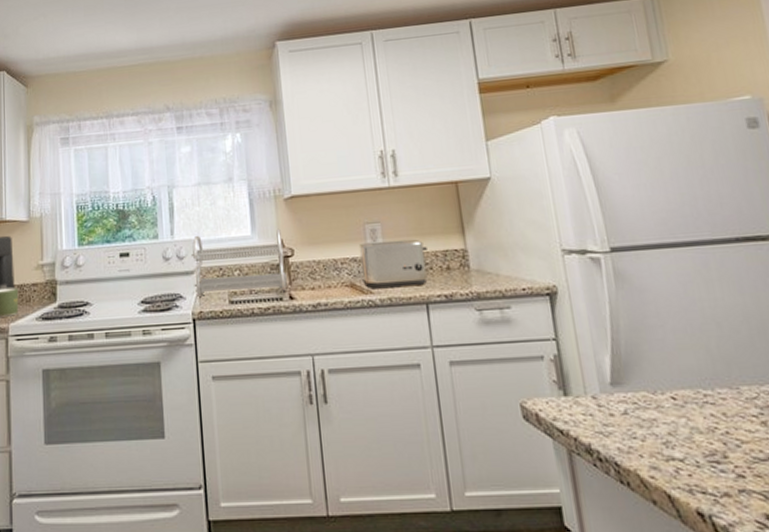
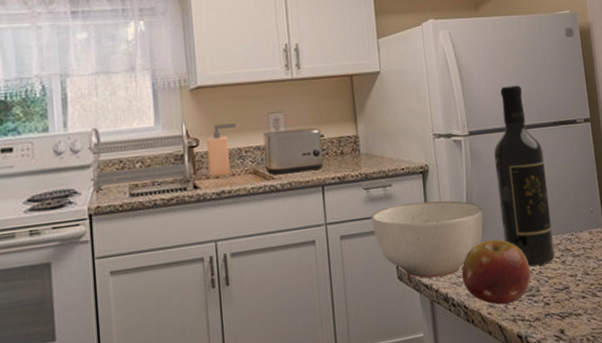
soap dispenser: none [301,233,332,289] -> present [207,123,237,178]
bowl: none [486,329,637,422] -> present [371,200,483,278]
fruit: none [609,383,714,469] -> present [462,239,531,305]
wine bottle: none [647,191,751,424] -> present [494,85,556,267]

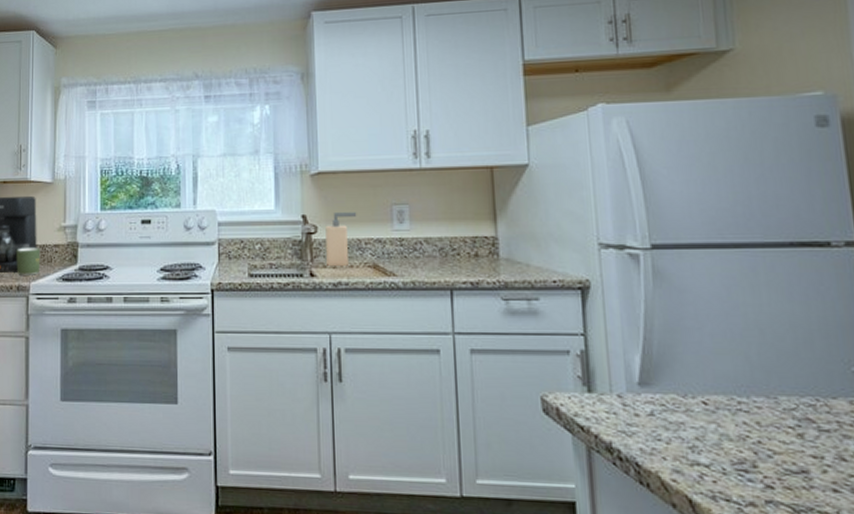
dish rack: present [88,119,192,191] -> none [213,204,308,269]
toaster: present [262,127,324,175] -> none [384,223,456,272]
bowl: present [371,200,483,278] -> none [510,324,670,420]
fruit: present [462,239,531,305] -> none [634,385,744,475]
wine bottle: present [494,85,556,267] -> none [689,190,787,433]

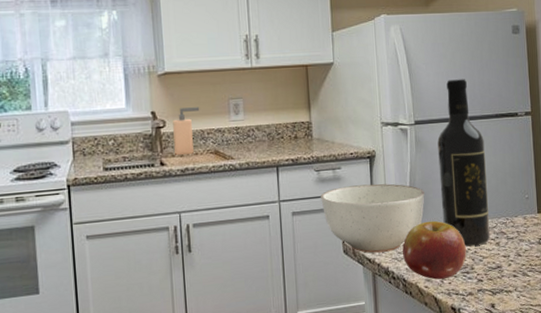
bowl: none [510,324,670,420] -> present [321,183,425,253]
fruit: none [634,385,744,475] -> present [402,220,467,280]
wine bottle: none [689,190,787,433] -> present [437,79,491,247]

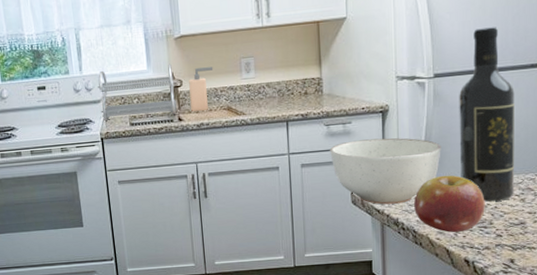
dish rack: none [66,102,159,165] -> present [98,63,177,121]

